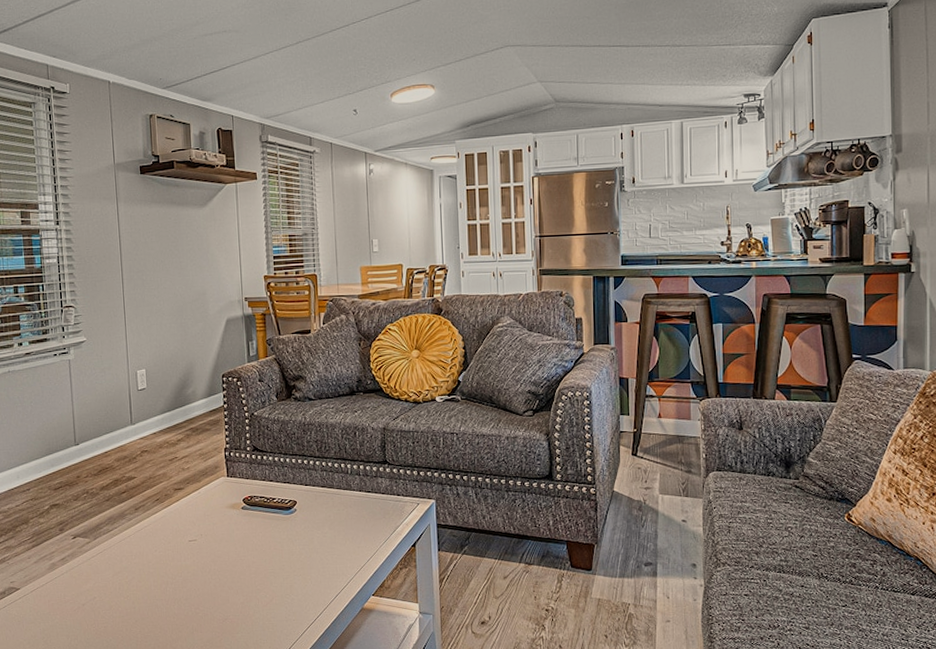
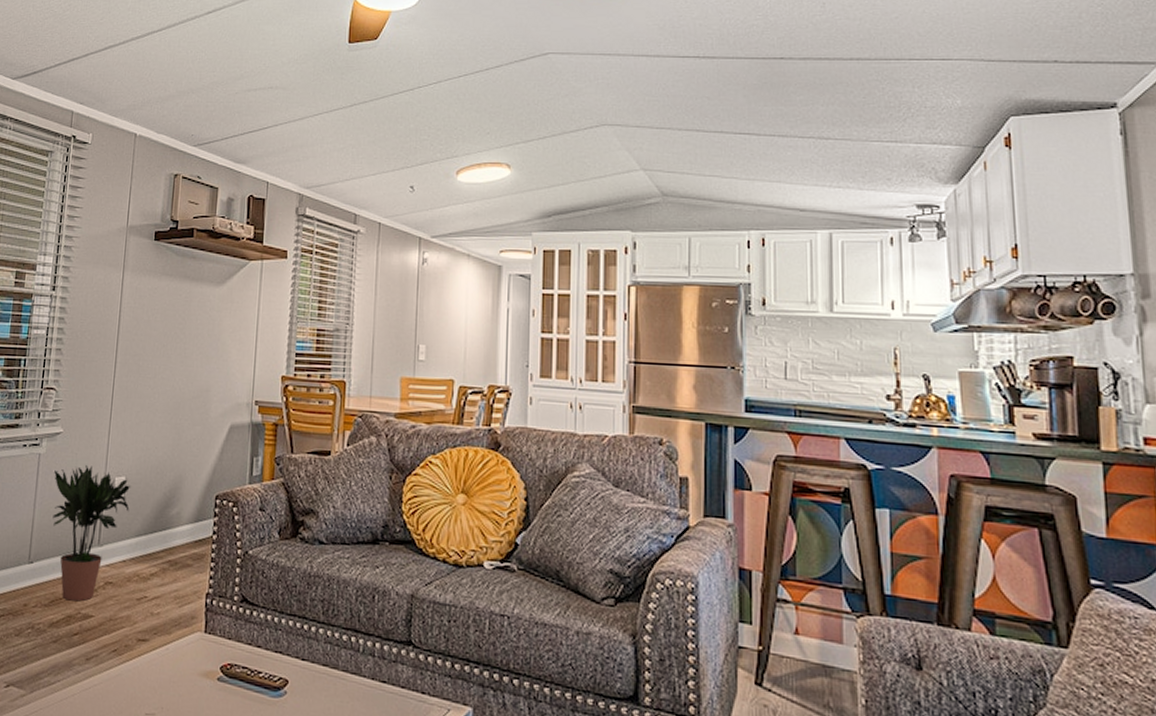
potted plant: none [84,364,153,469] -> present [53,465,131,602]

